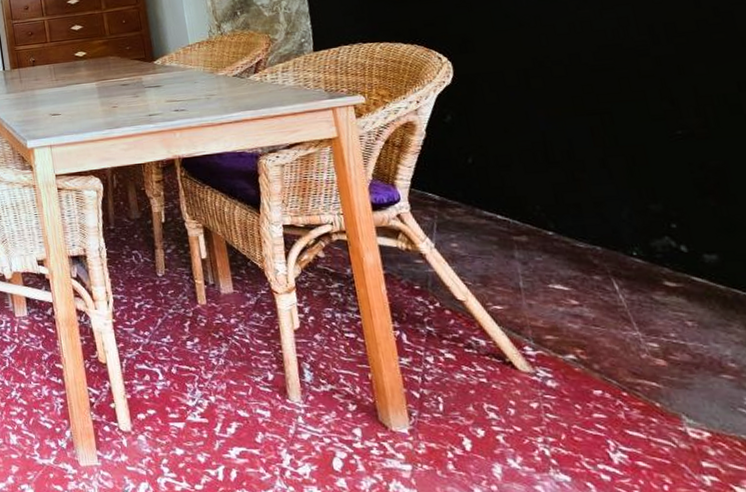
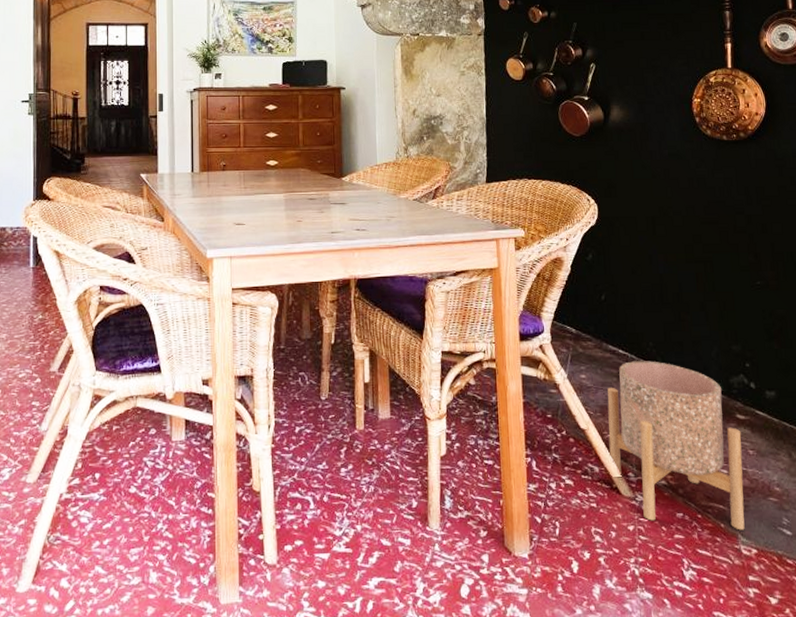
planter: none [487,226,690,411] -> present [607,361,745,530]

